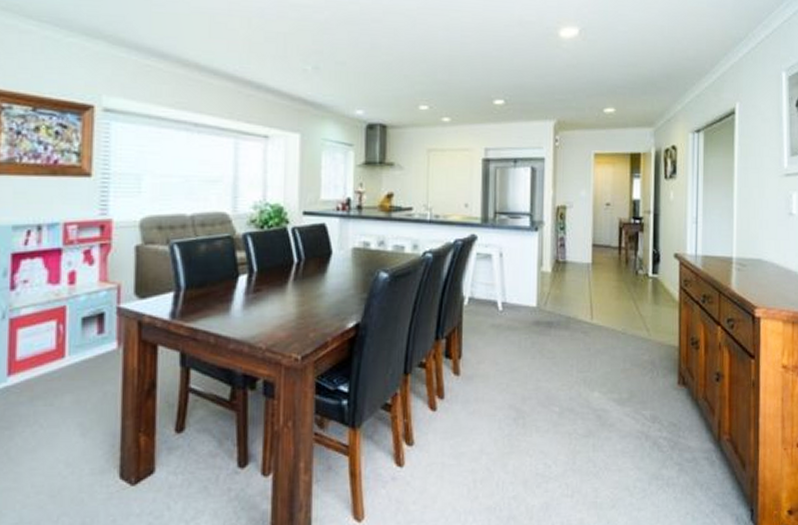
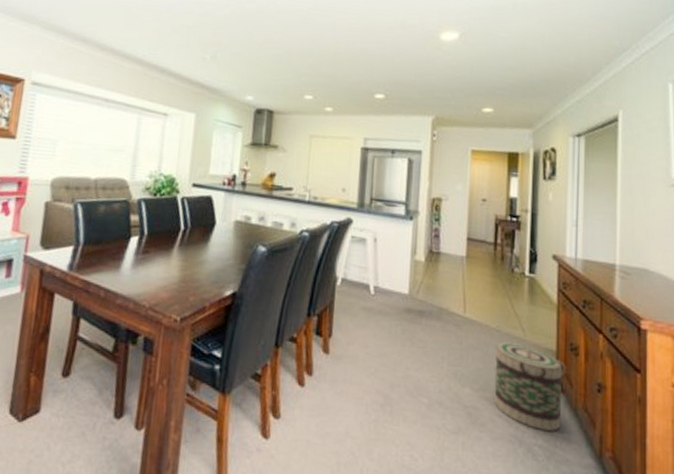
basket: none [621,343,688,424] -> present [494,341,566,432]

